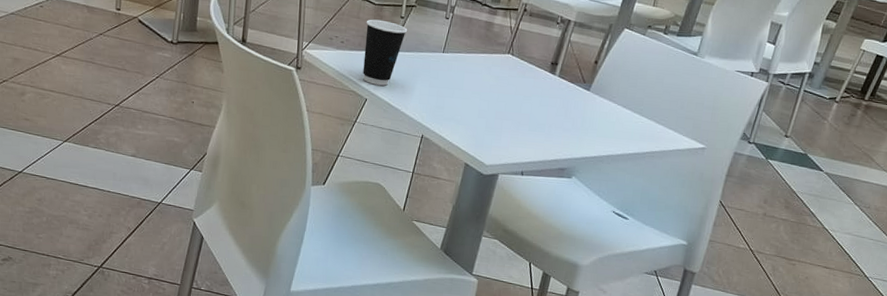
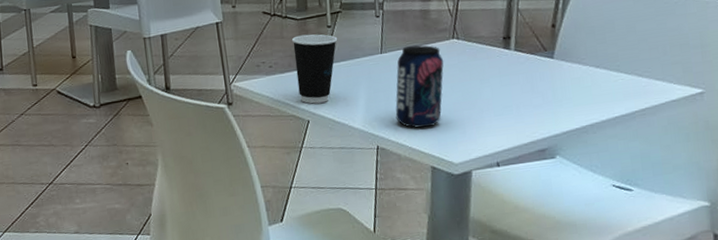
beverage can: none [443,51,496,128] -> present [395,45,444,128]

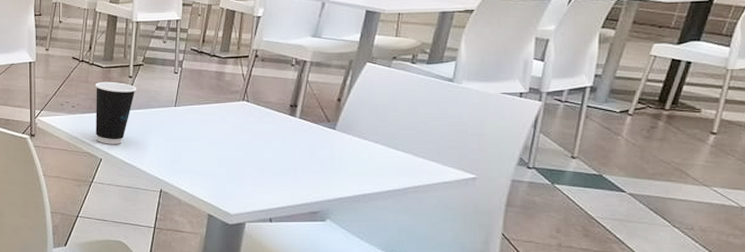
beverage can: present [395,45,444,128] -> none [181,102,232,179]

